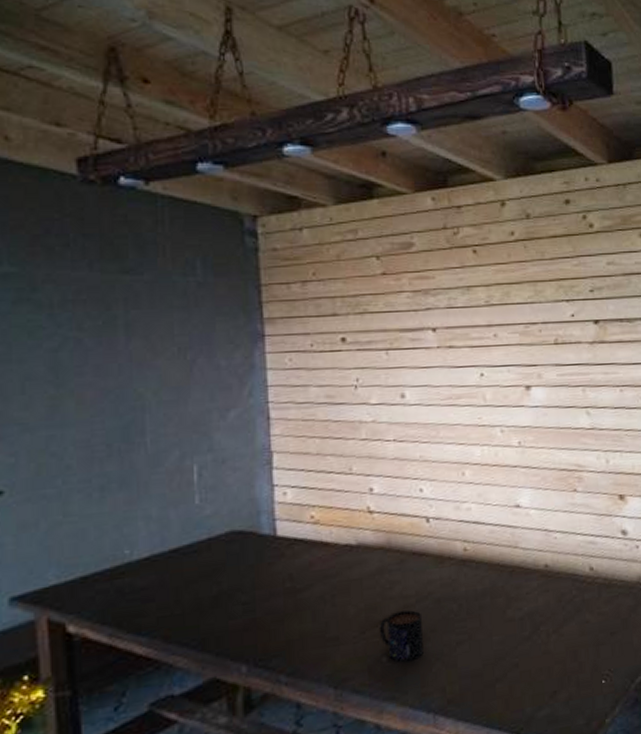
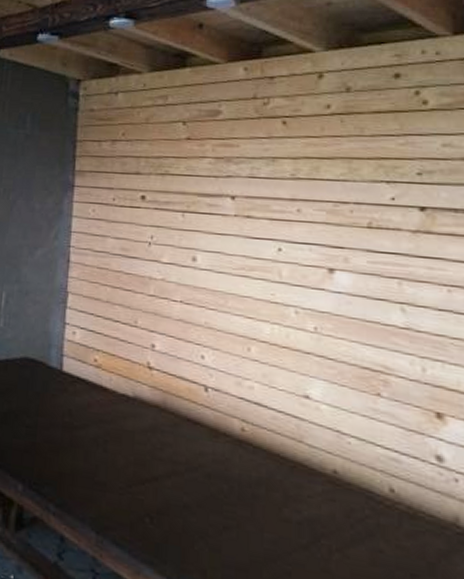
mug: present [378,610,423,662] -> none [145,475,189,531]

